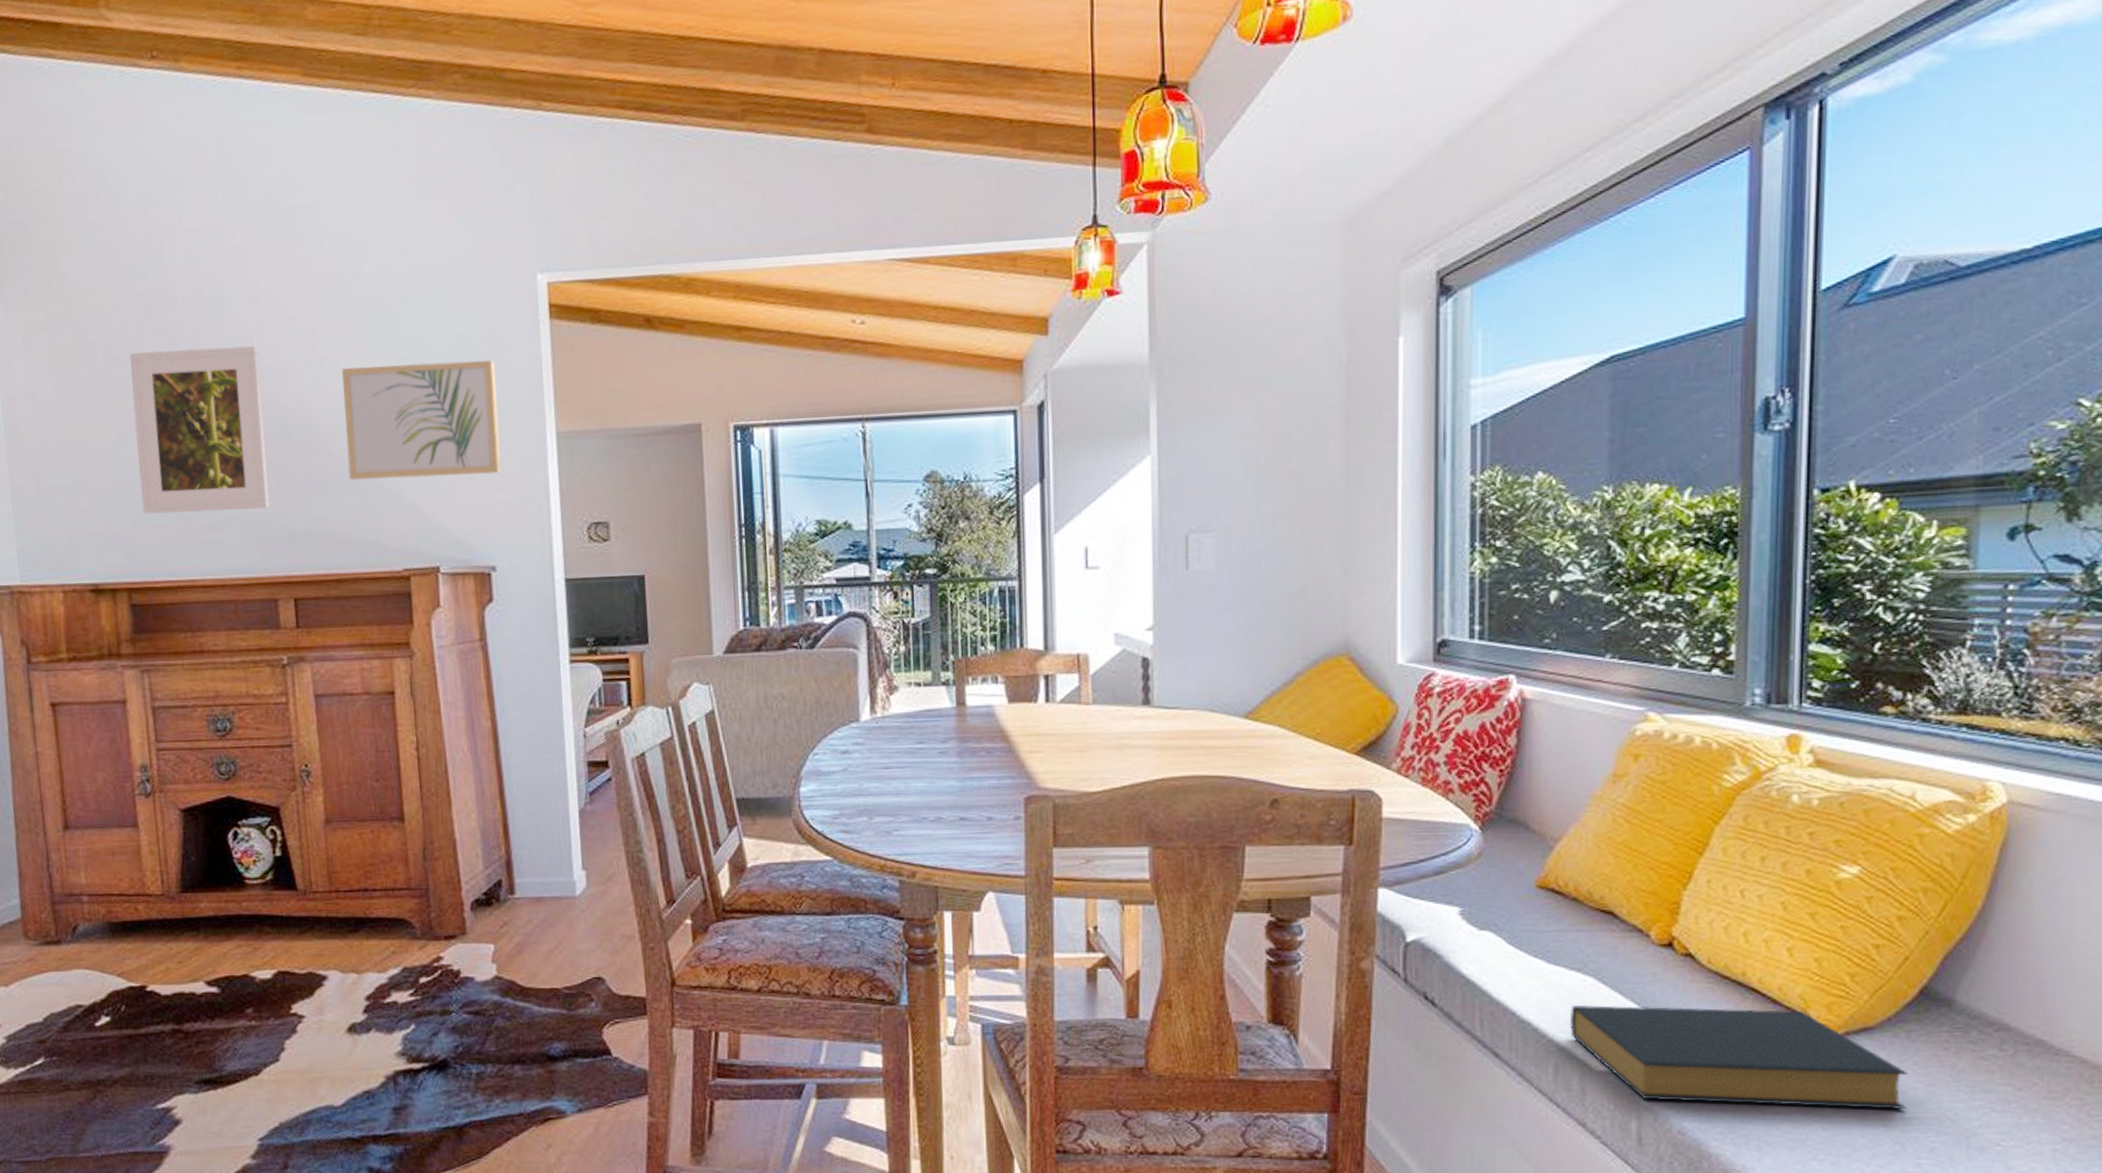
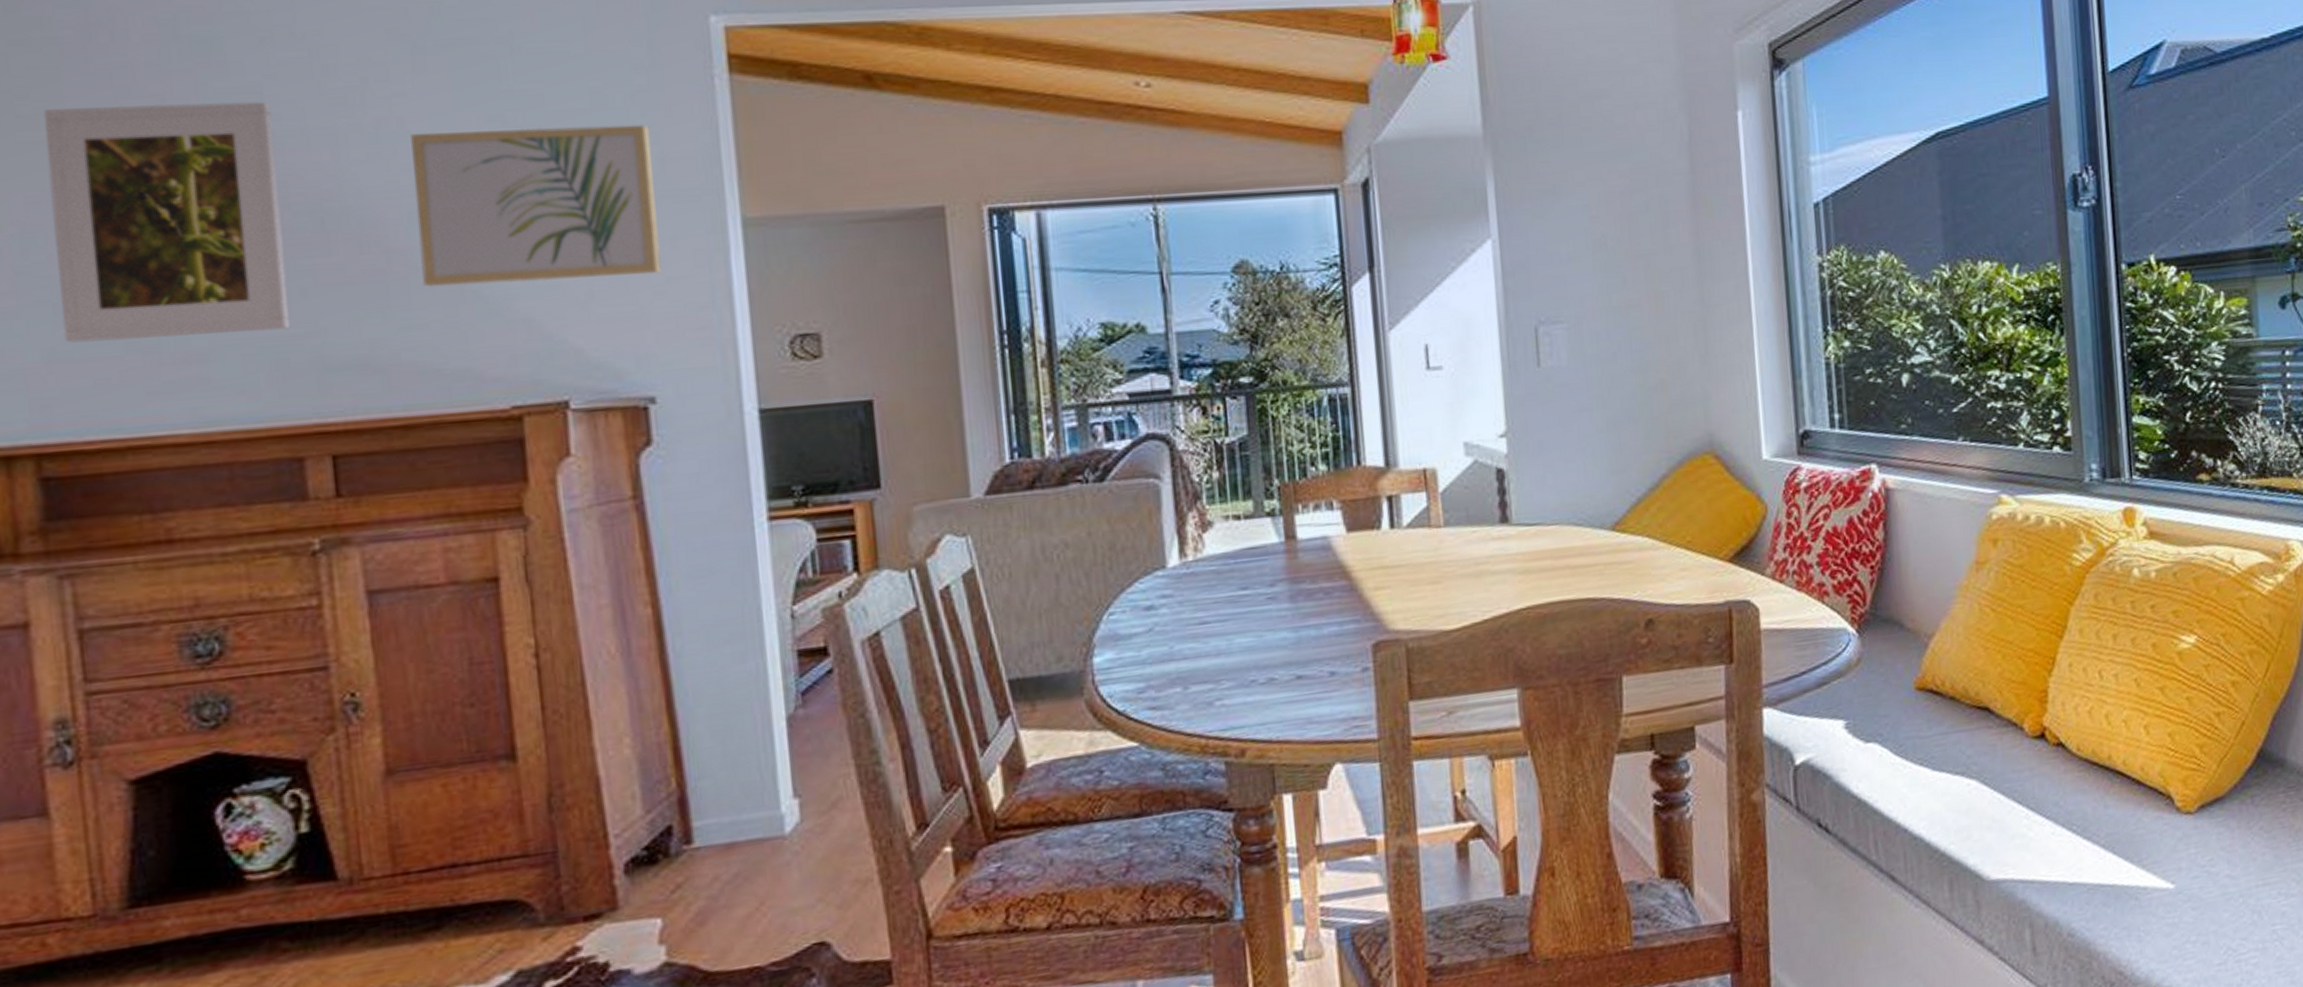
hardback book: present [1569,1004,1909,1110] -> none [1958,788,2259,905]

